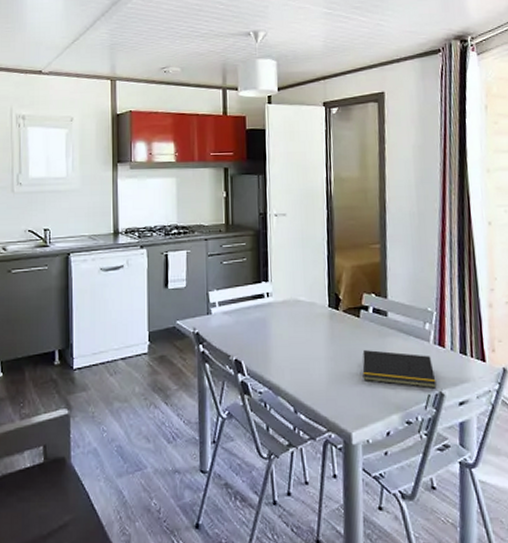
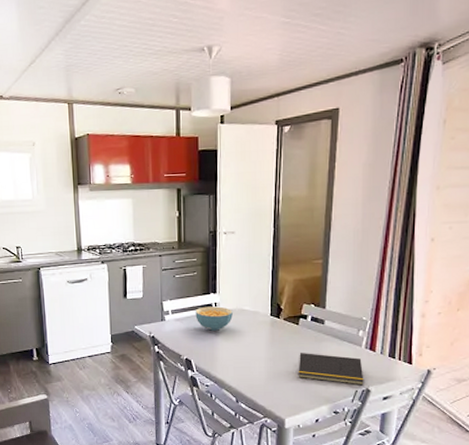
cereal bowl: none [245,297,287,326] -> present [195,306,233,331]

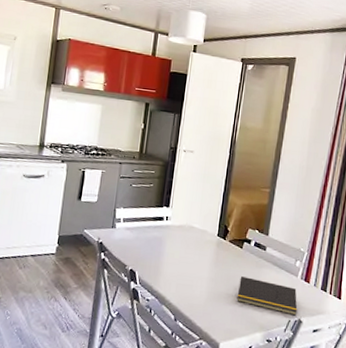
cereal bowl: present [195,306,233,331] -> none [146,219,182,245]

